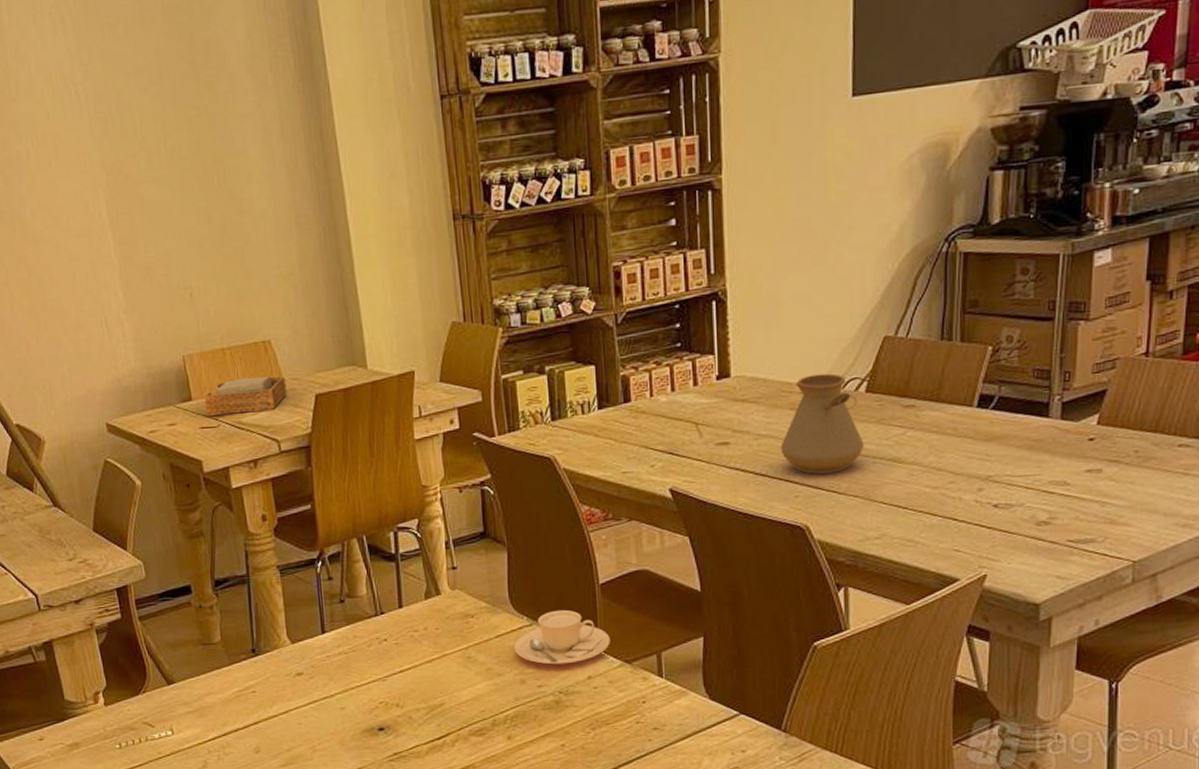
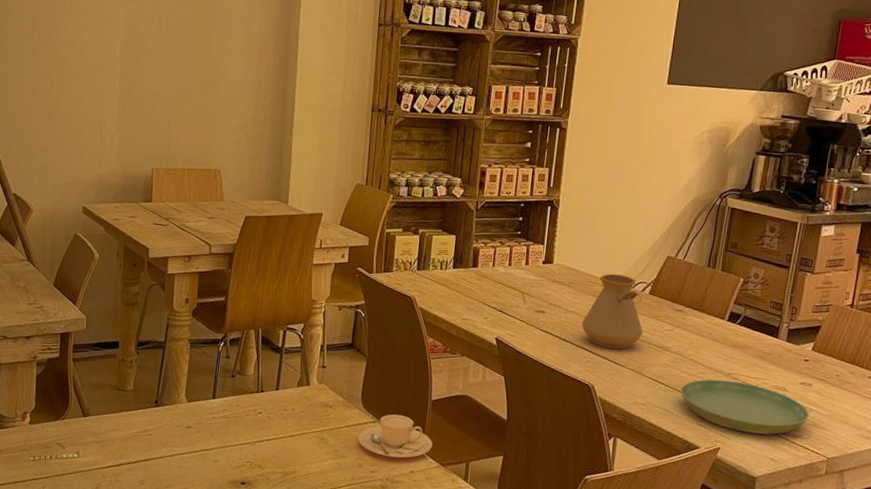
napkin holder: present [204,375,287,417] -> none [160,193,226,222]
saucer: none [925,484,1102,550] -> present [680,379,809,435]

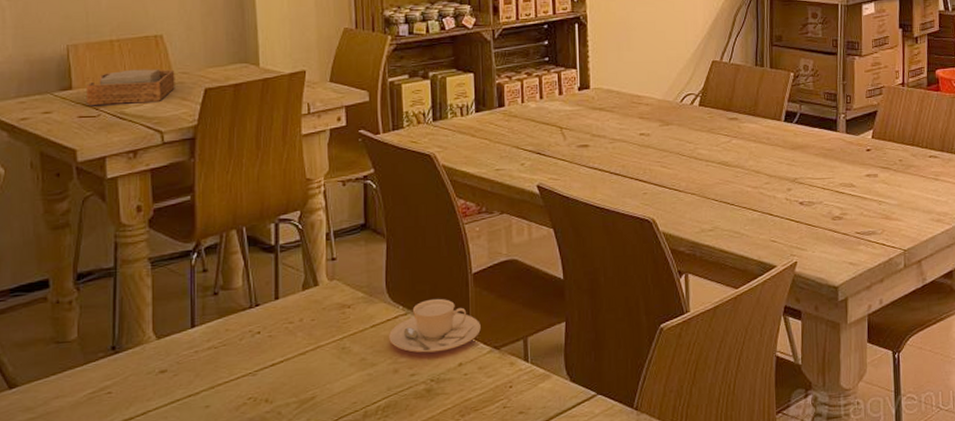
napkin holder: none [160,193,226,222] -> present [85,68,175,106]
coffee pot: present [581,273,643,349] -> none [631,89,699,174]
saucer: present [680,379,809,435] -> none [748,186,880,240]

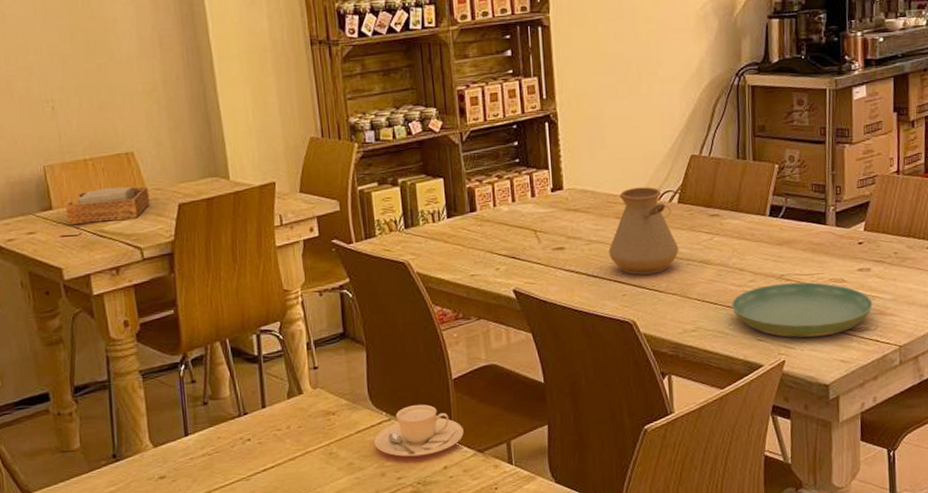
coffee pot: none [631,89,699,174] -> present [608,187,679,275]
saucer: none [748,186,880,240] -> present [732,282,873,338]

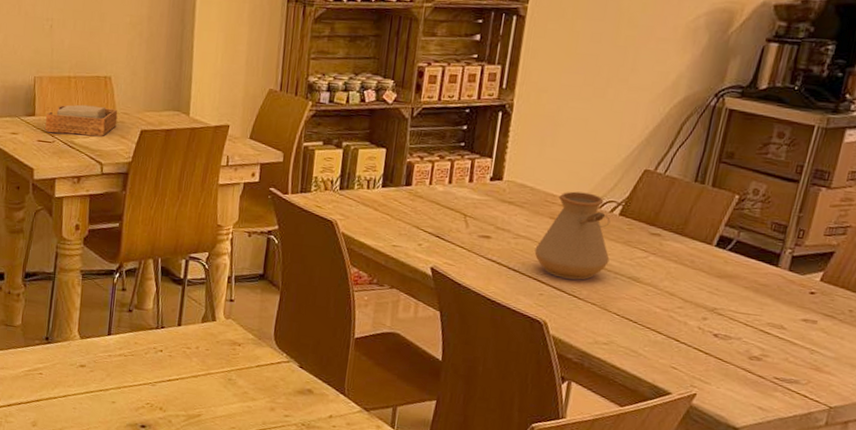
teacup: present [374,404,464,457] -> none [270,353,355,402]
saucer: present [732,282,873,338] -> none [651,315,811,380]

